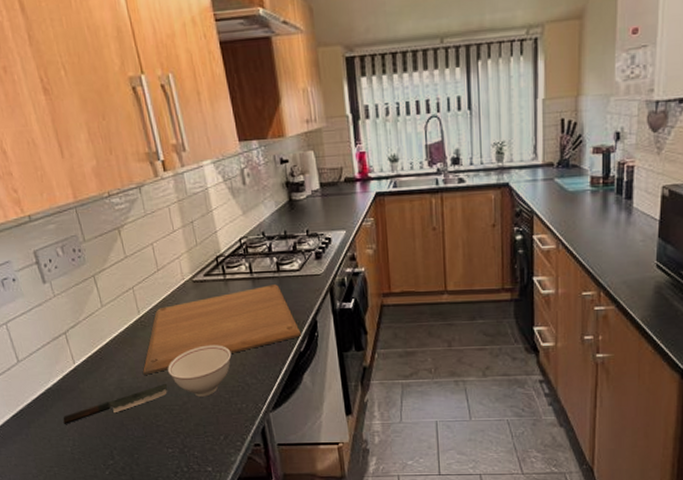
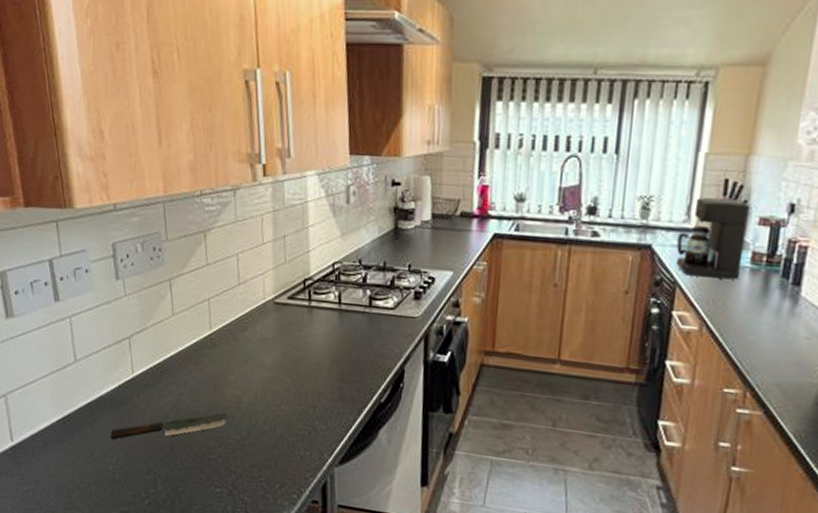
chopping board: present [143,284,302,375] -> none [204,320,385,400]
bowl: present [168,345,232,397] -> none [231,377,303,436]
coffee maker: none [529,135,585,204] -> present [675,198,751,280]

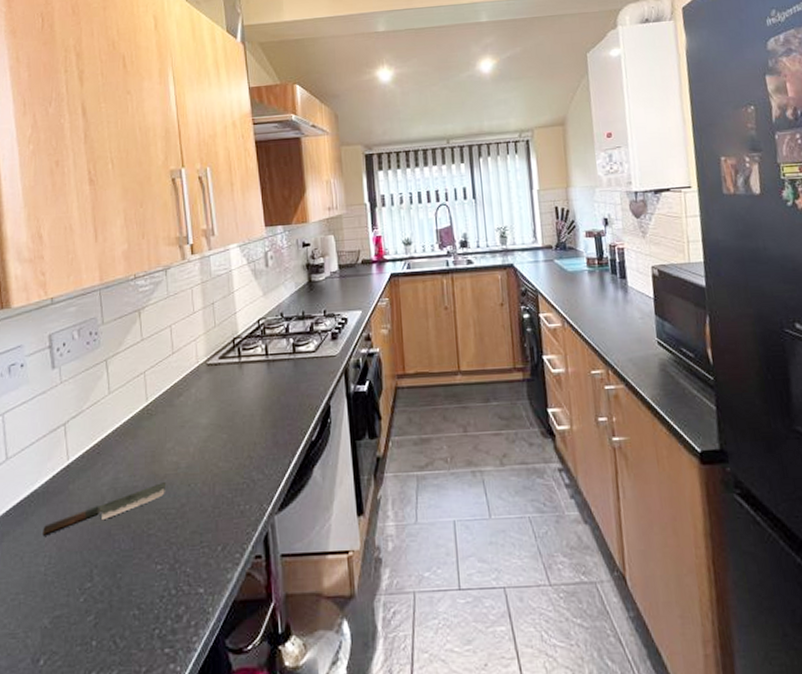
coffee maker: present [675,198,751,280] -> none [531,221,582,284]

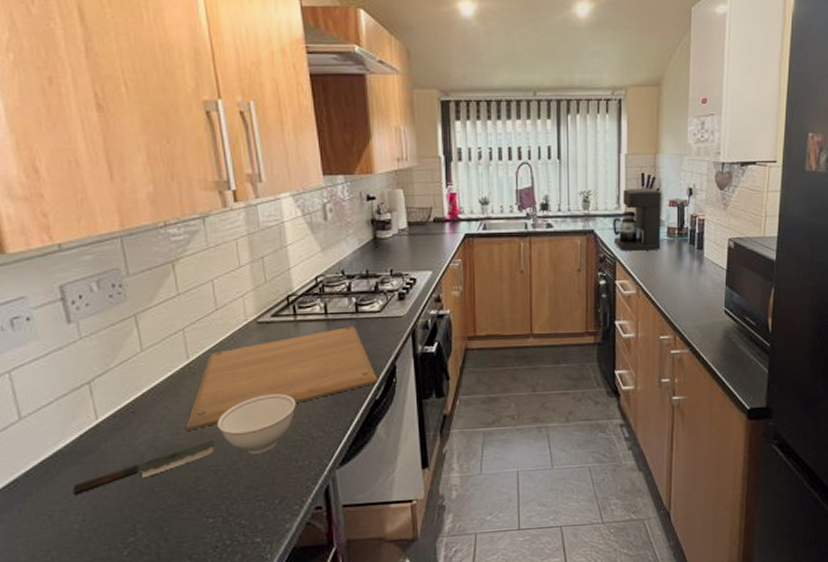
chopping board: none [142,367,315,472] -> present [186,326,379,431]
bowl: none [169,434,239,498] -> present [217,393,296,455]
coffee maker: none [531,221,582,284] -> present [613,189,662,251]

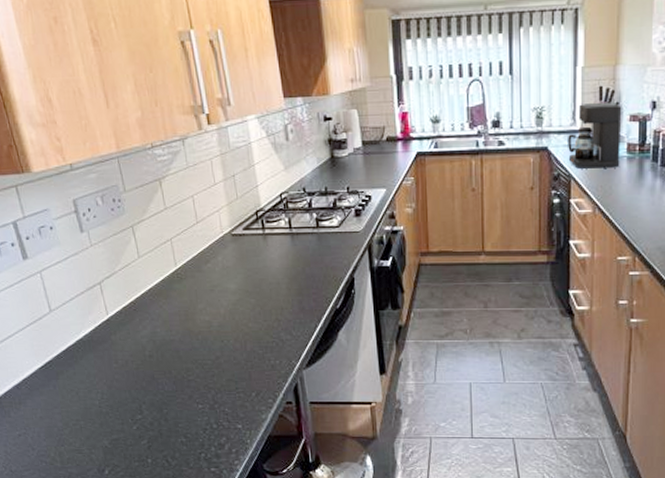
kitchen knife: present [72,439,216,495] -> none [92,337,201,376]
chopping board: present [186,326,379,431] -> none [177,240,339,328]
bowl: present [217,393,296,455] -> none [202,299,267,352]

